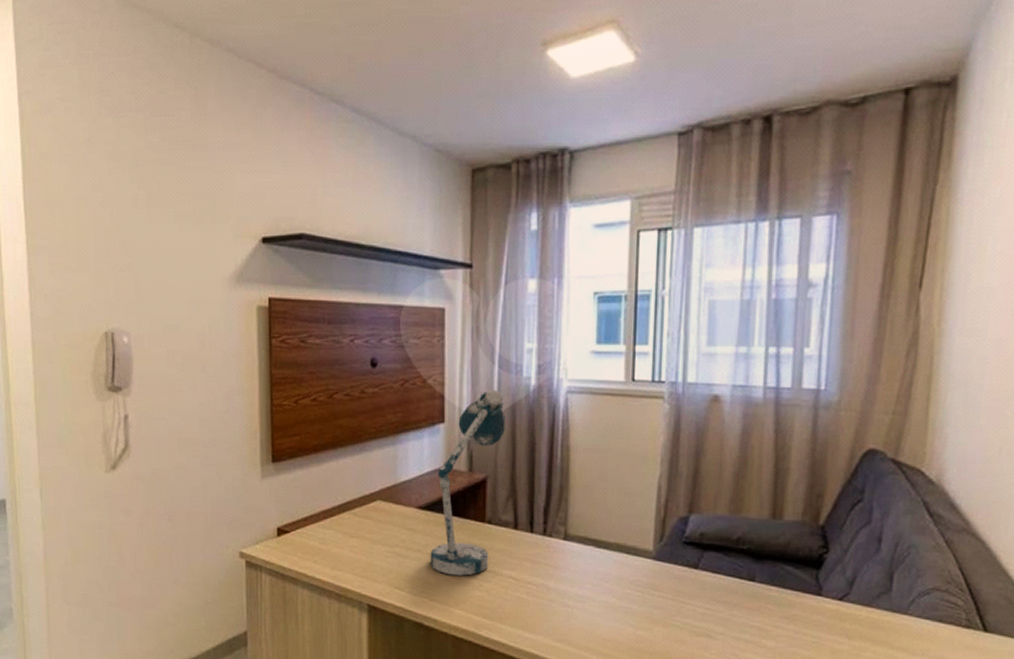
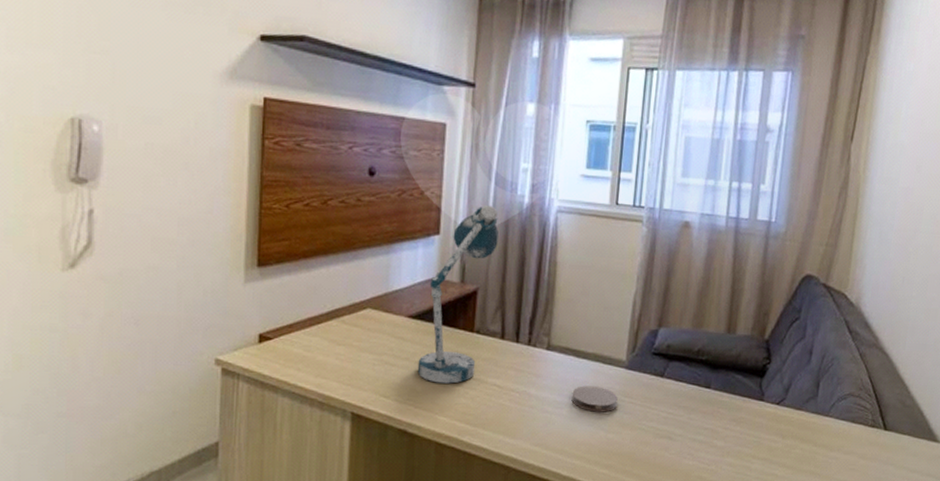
coaster: none [594,578,646,607] -> present [571,386,618,412]

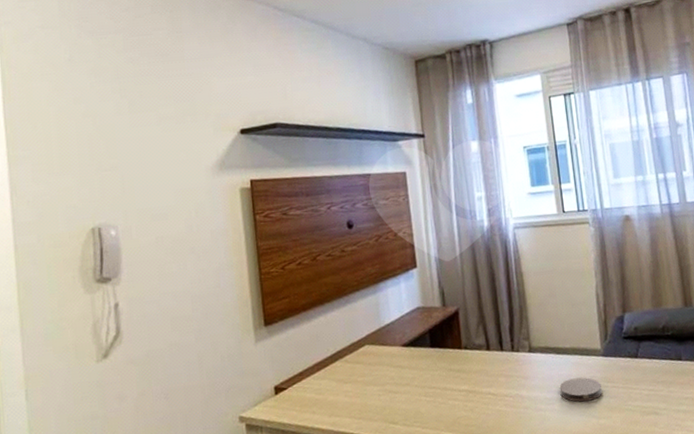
desk lamp: present [417,204,499,384] -> none [416,234,470,402]

